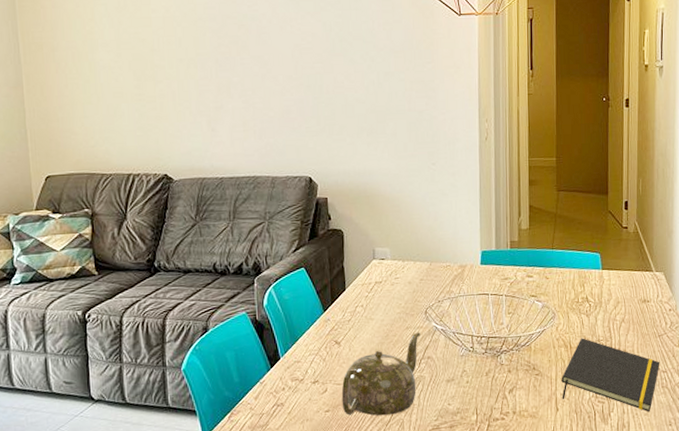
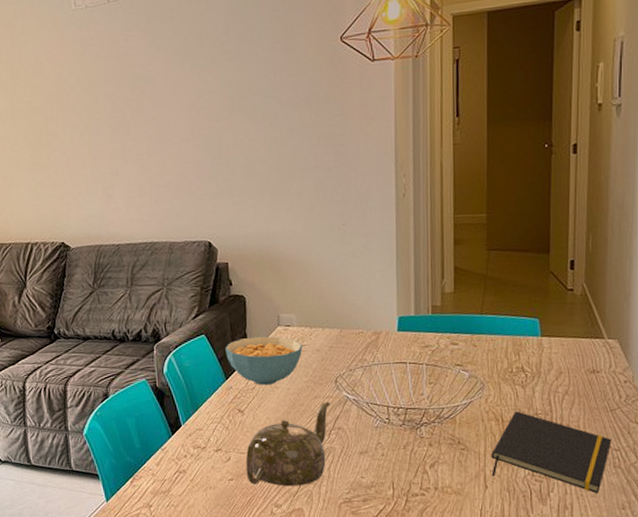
cereal bowl: none [324,269,396,317] -> present [225,336,303,385]

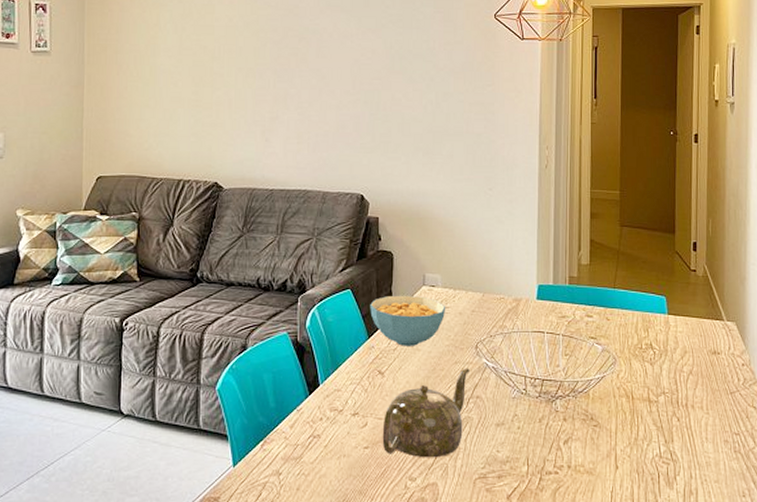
notepad: present [491,411,612,494] -> none [622,388,732,479]

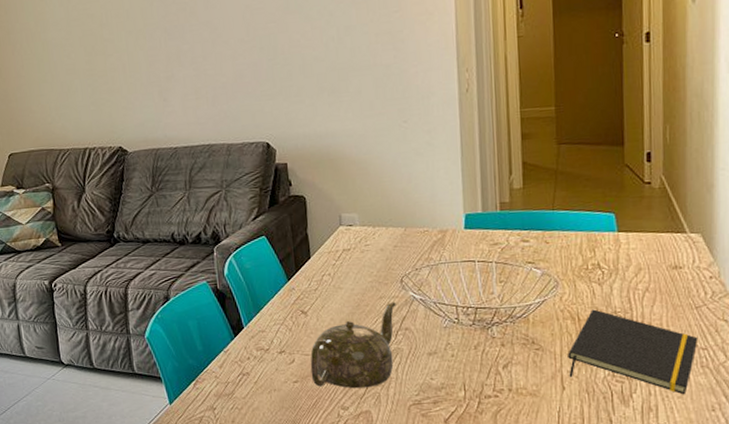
cereal bowl: present [370,295,446,346] -> none [286,236,366,286]
notepad: none [622,388,732,479] -> present [567,309,698,395]

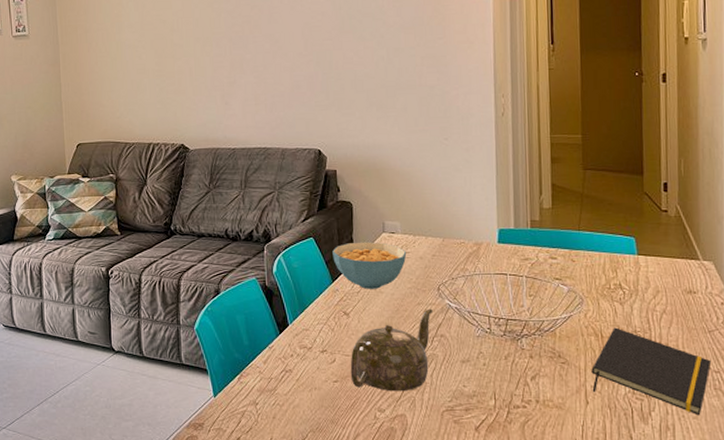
cereal bowl: none [286,236,366,286] -> present [332,241,407,289]

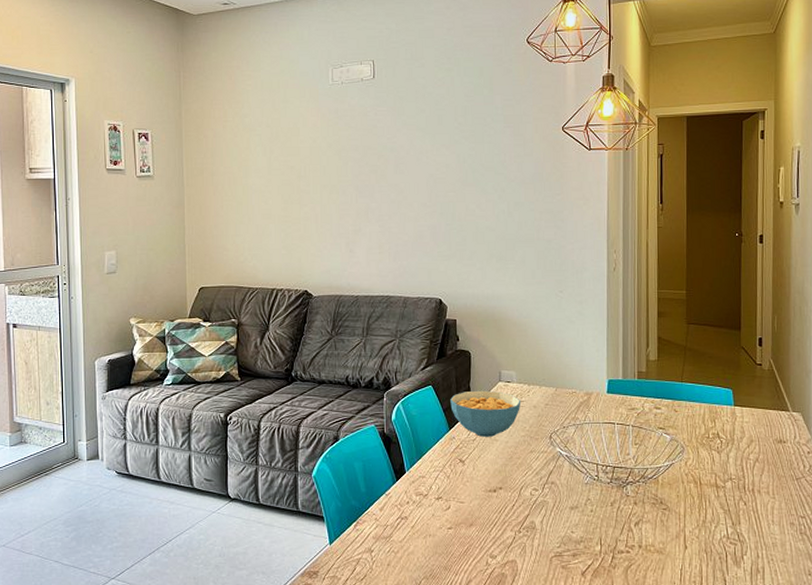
teapot: present [350,308,433,392] -> none [464,456,544,538]
notepad: present [591,327,712,416] -> none [690,475,798,559]

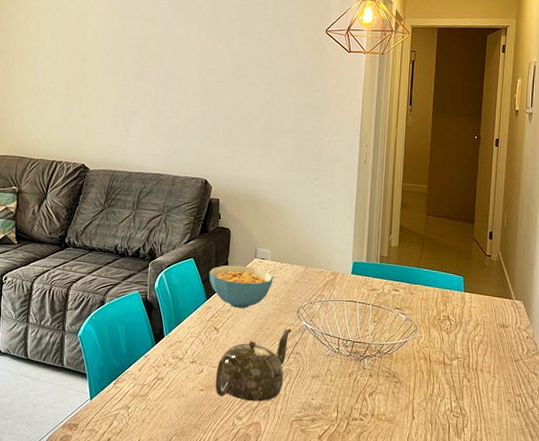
teapot: none [464,456,544,538] -> present [215,328,291,402]

